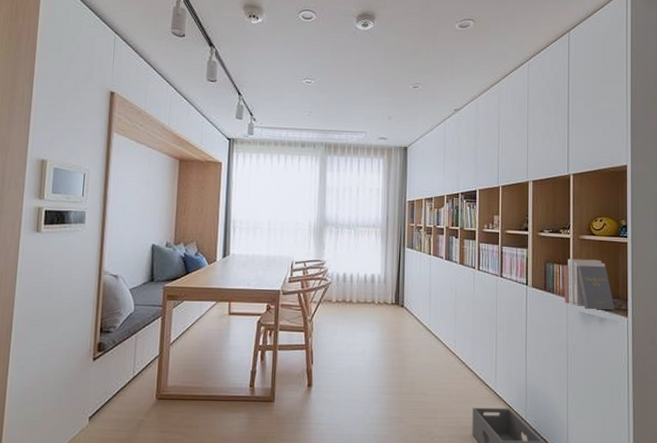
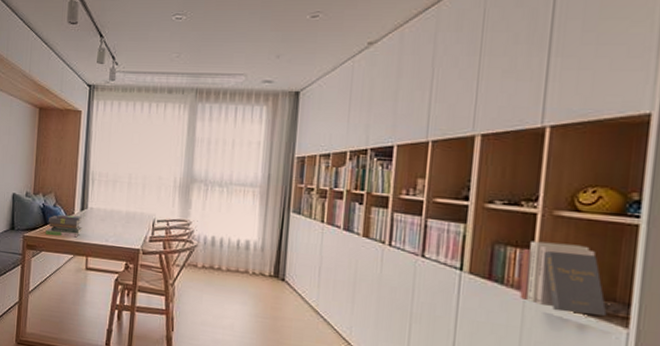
books: none [187,262,225,285] -> present [45,214,82,238]

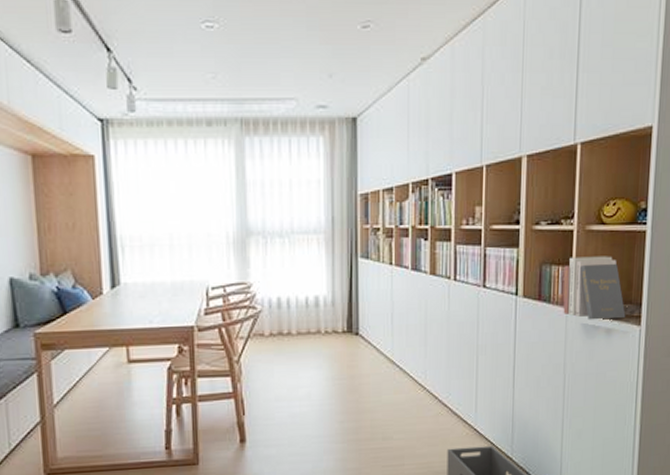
books: present [45,214,82,238] -> none [65,296,116,328]

